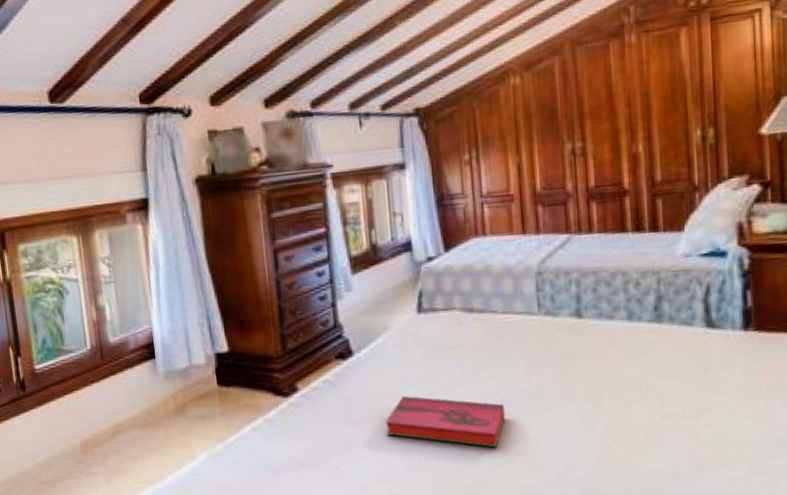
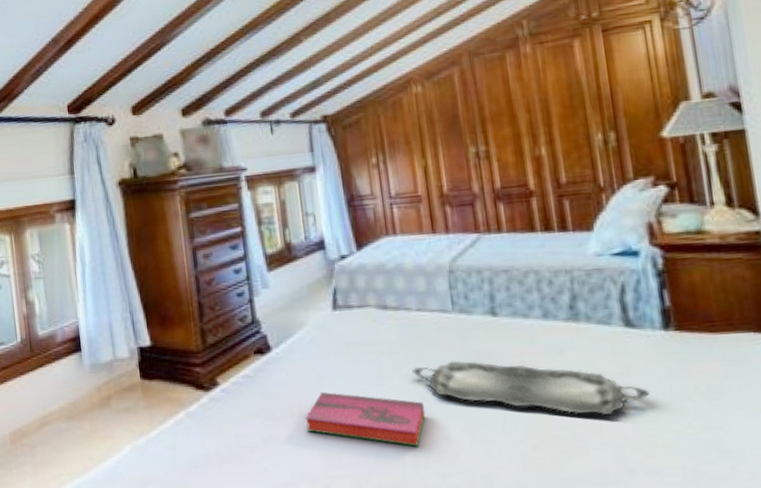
serving tray: none [495,363,724,415] -> present [412,361,650,416]

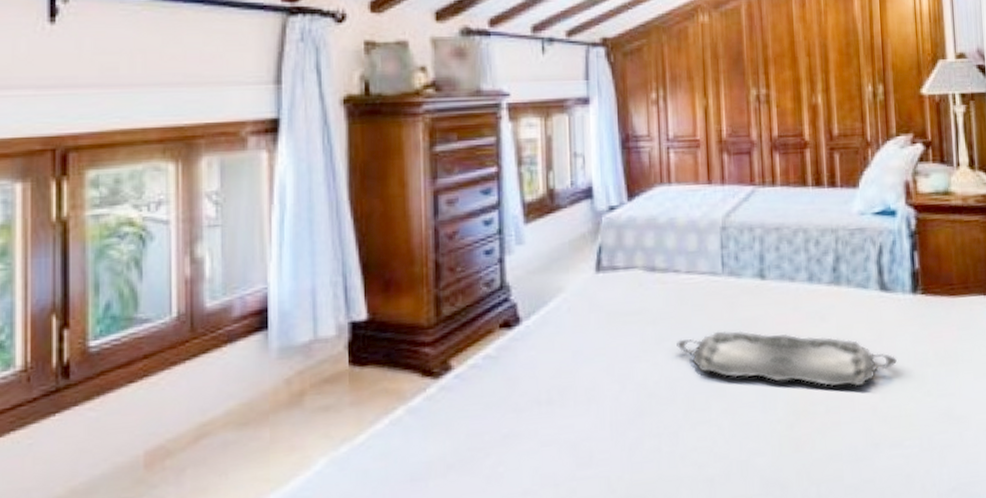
hardback book: present [305,391,426,447] -> none [554,372,687,434]

